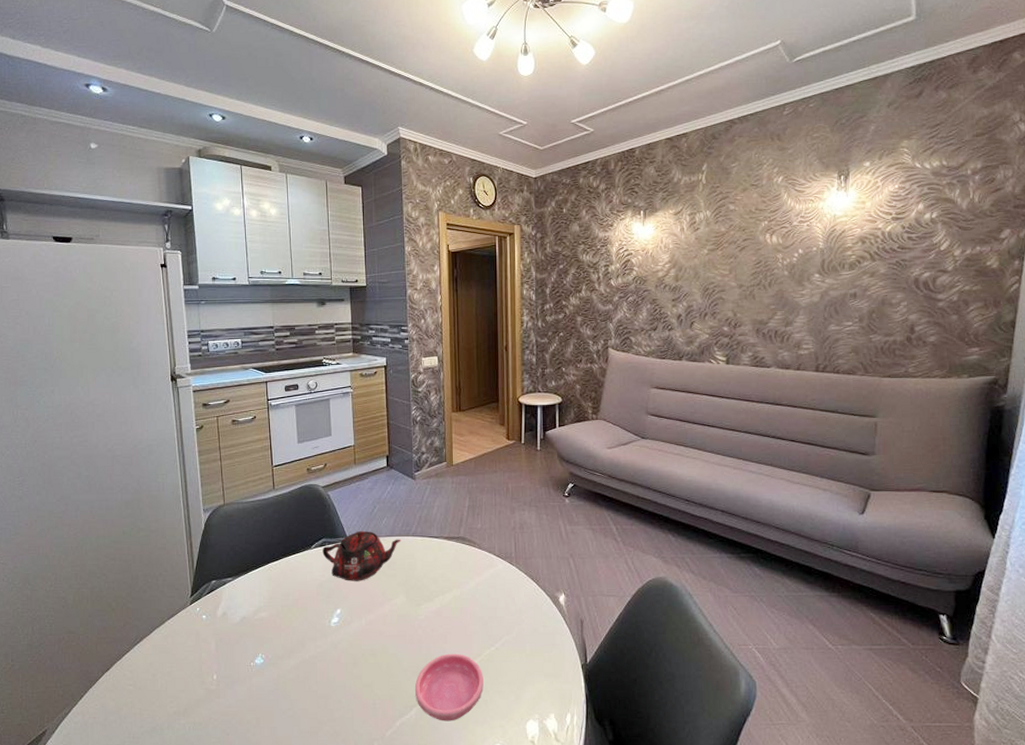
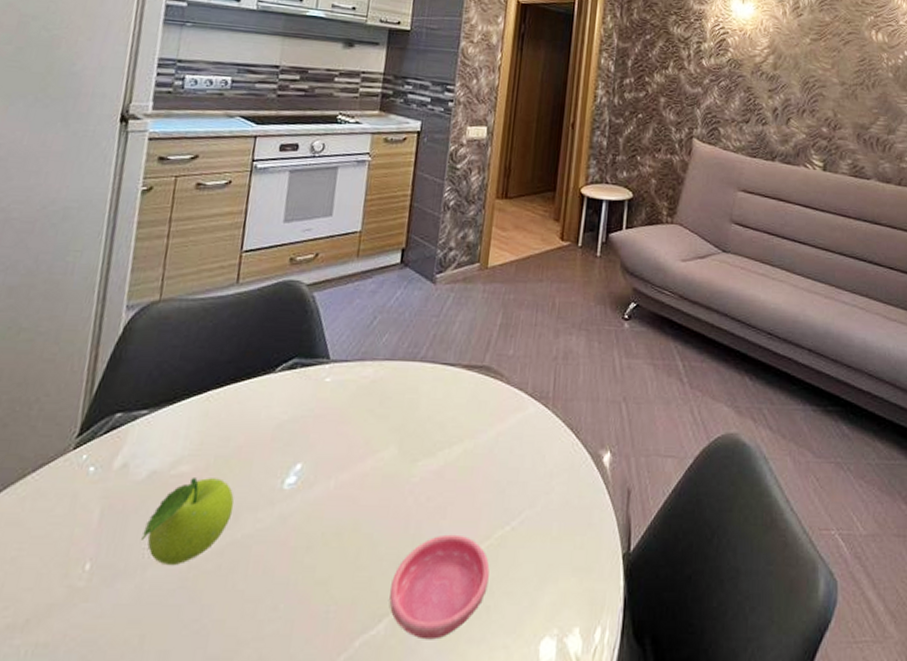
fruit: none [244,620,300,676] -> present [140,478,234,566]
teapot: present [322,530,402,581] -> none [290,349,405,423]

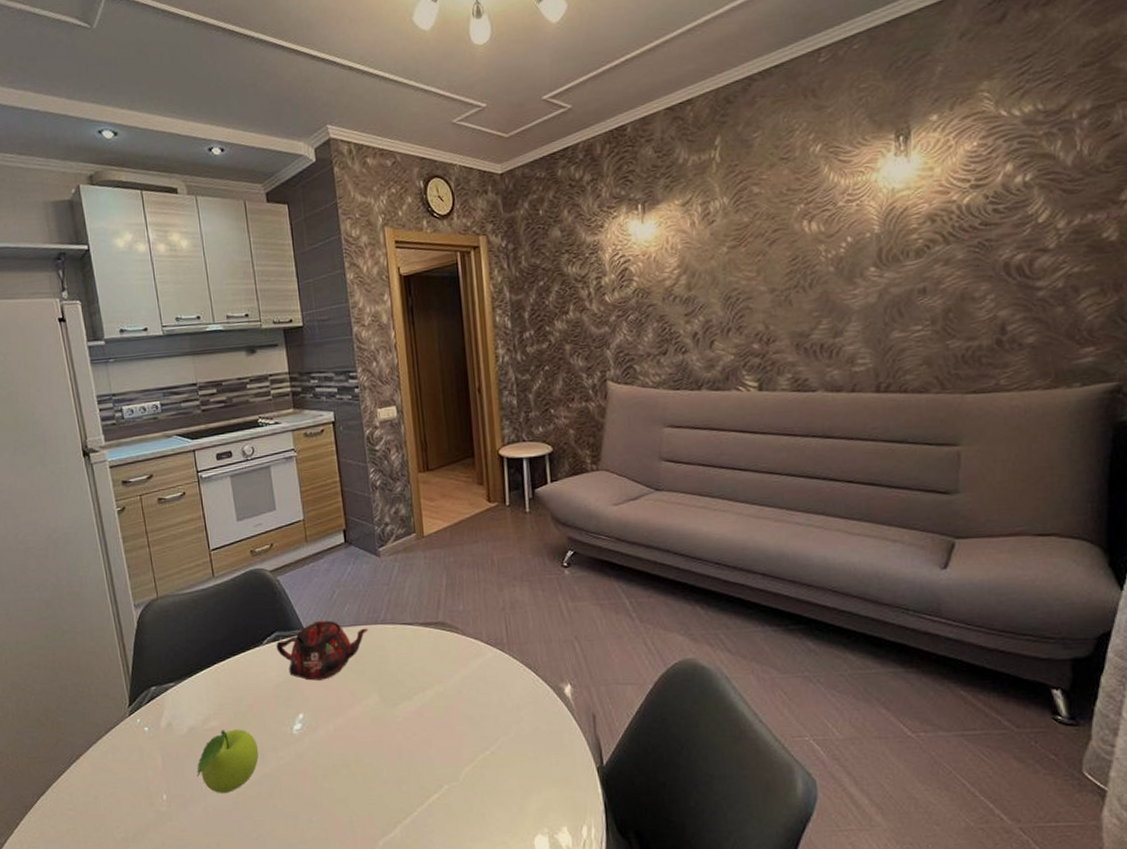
teapot: none [290,349,405,423] -> present [276,620,369,681]
saucer: present [389,534,490,640] -> none [397,759,480,840]

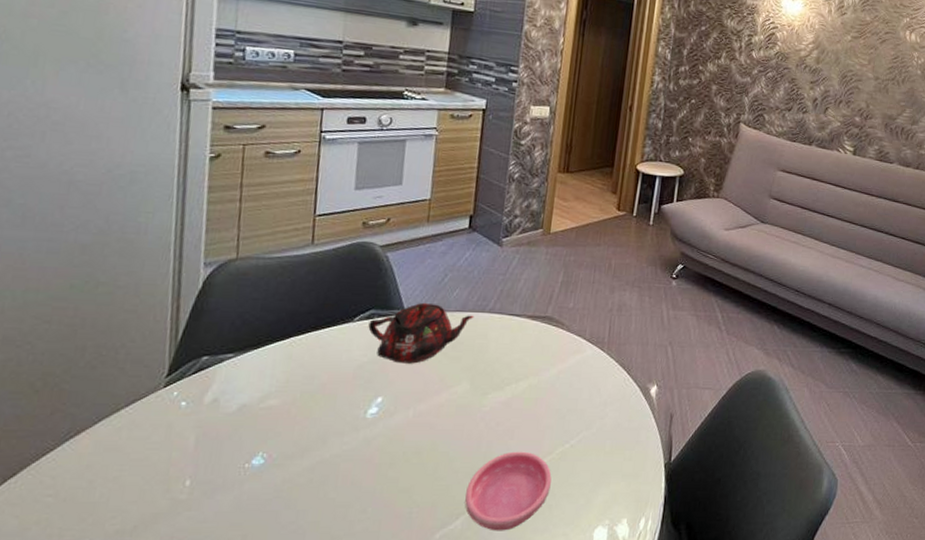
fruit: present [196,729,259,794] -> none [235,410,322,481]
saucer: none [397,759,480,840] -> present [465,451,552,531]

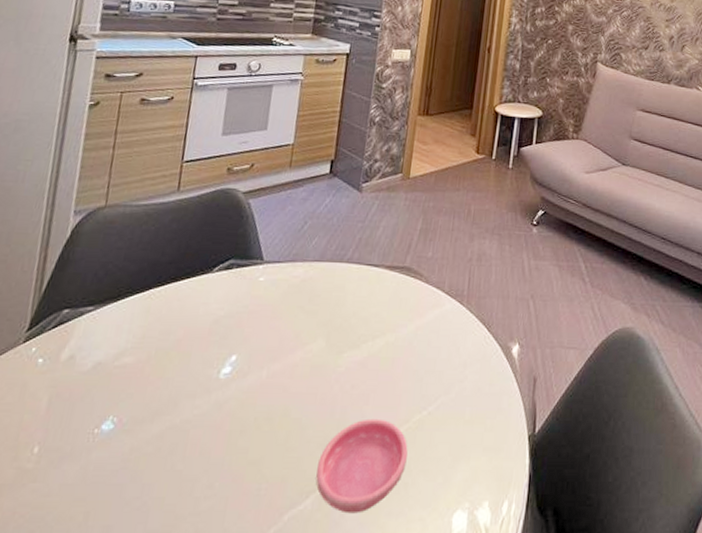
teapot: present [368,302,474,364] -> none [226,251,332,318]

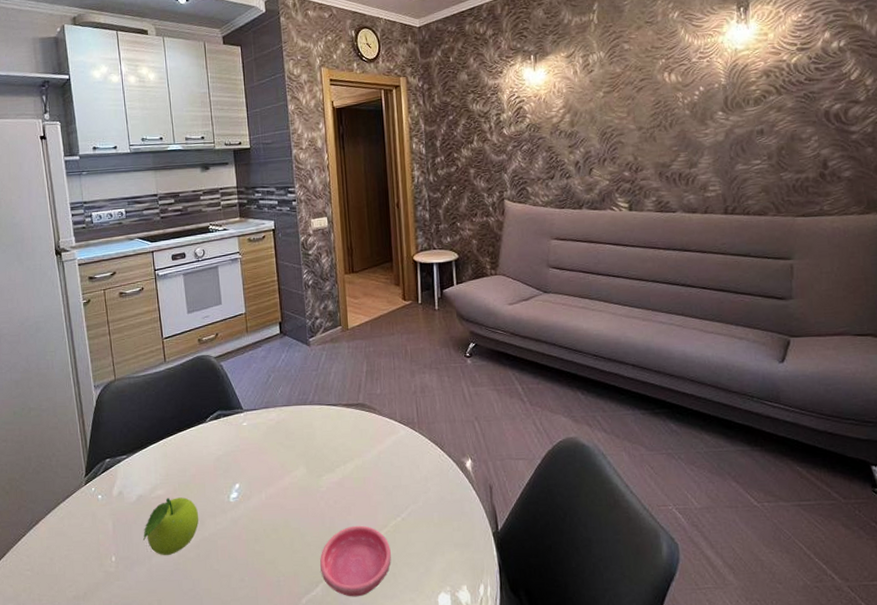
fruit: none [85,368,174,449] -> present [142,497,199,556]

